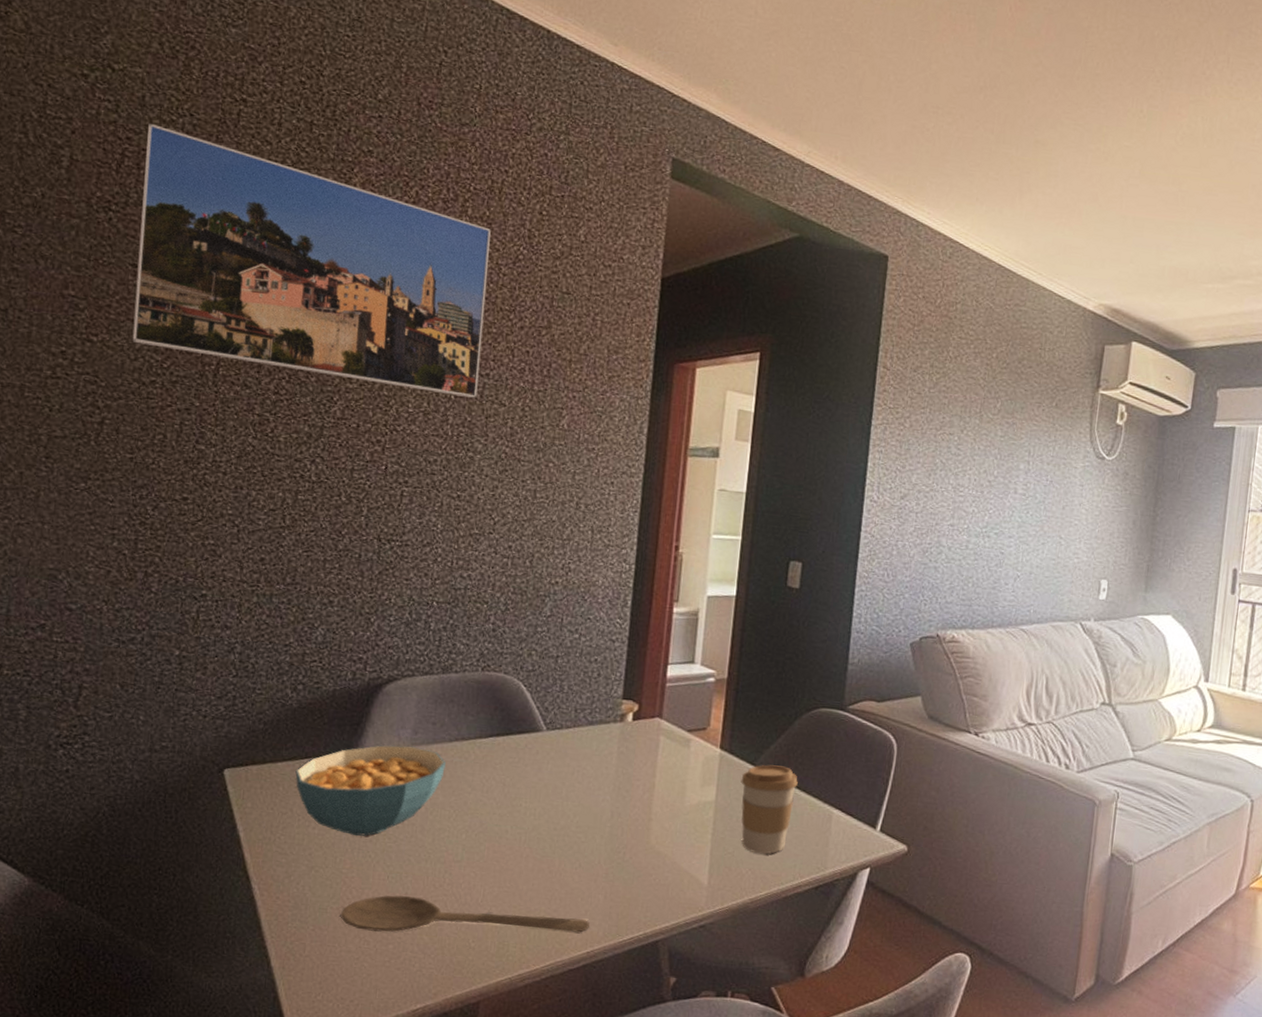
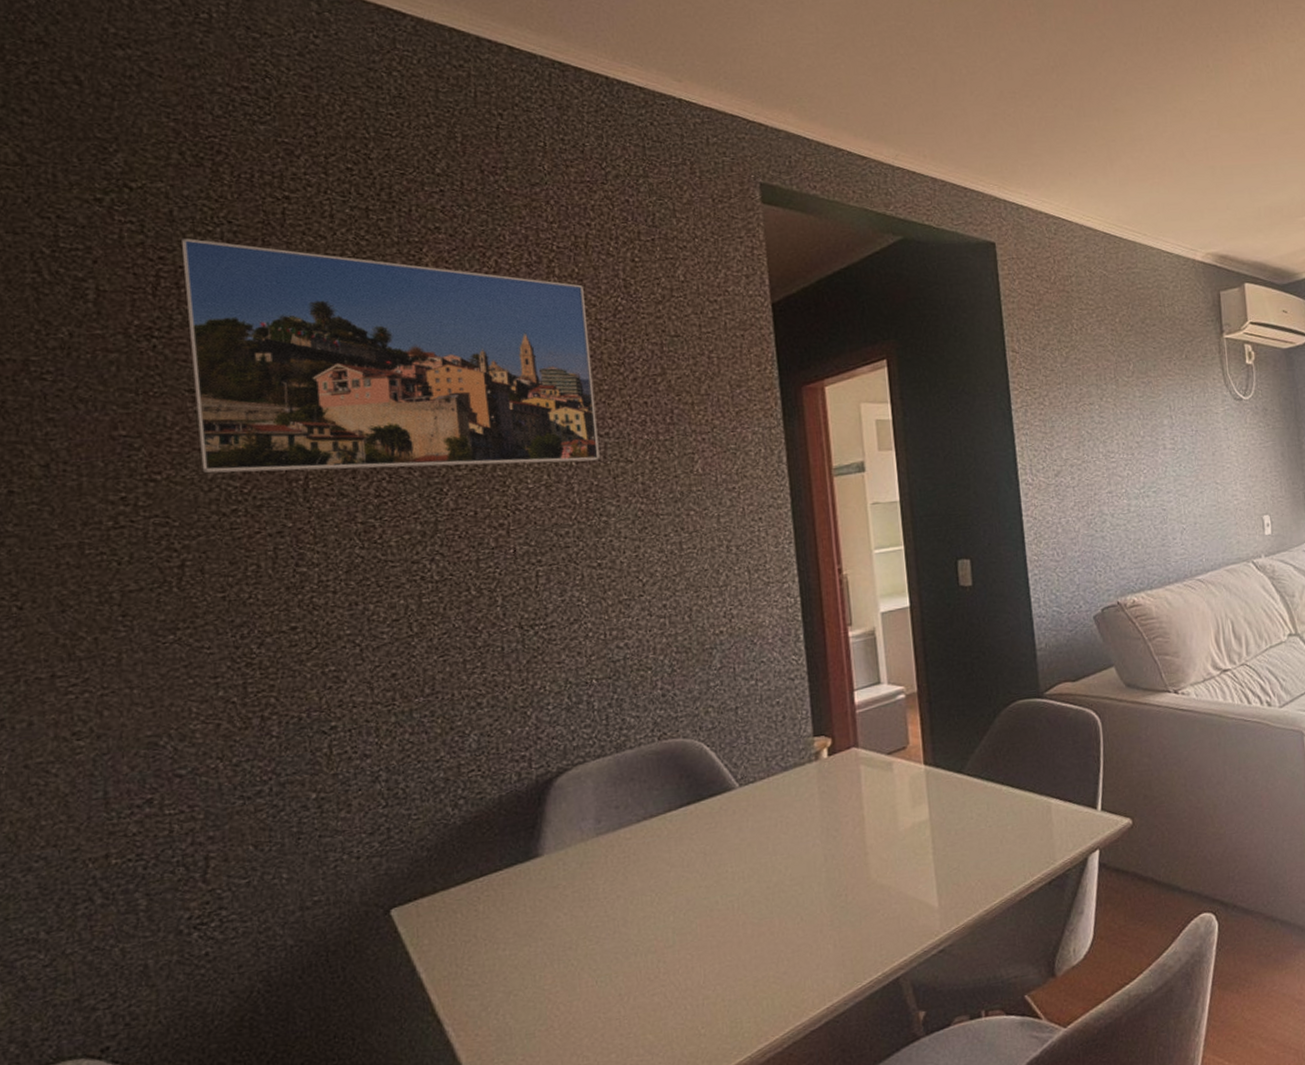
cereal bowl: present [295,745,446,836] -> none [472,836,638,947]
wooden spoon: present [340,895,590,933] -> none [550,974,824,1046]
coffee cup: present [741,764,798,855] -> none [951,767,1010,863]

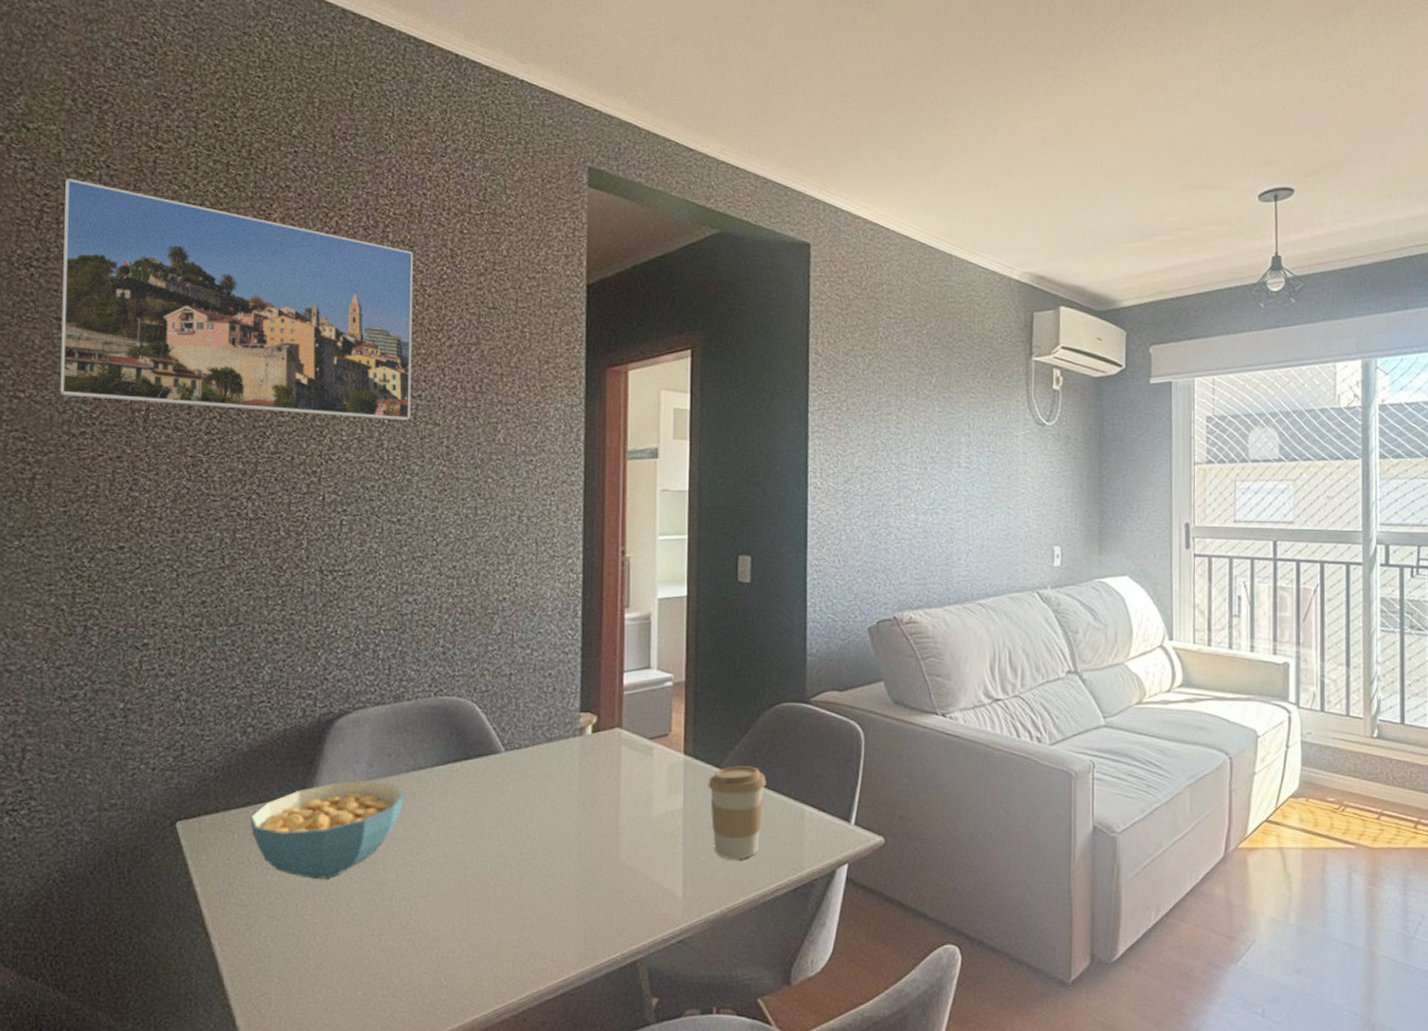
cereal bowl: none [472,836,638,947] -> present [250,780,404,879]
coffee cup: none [951,767,1010,863] -> present [708,766,766,860]

